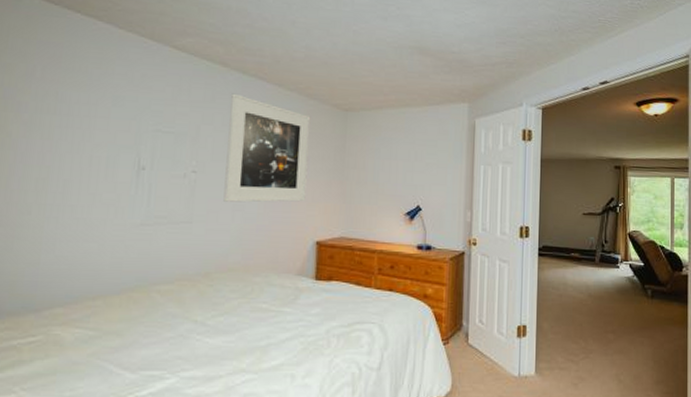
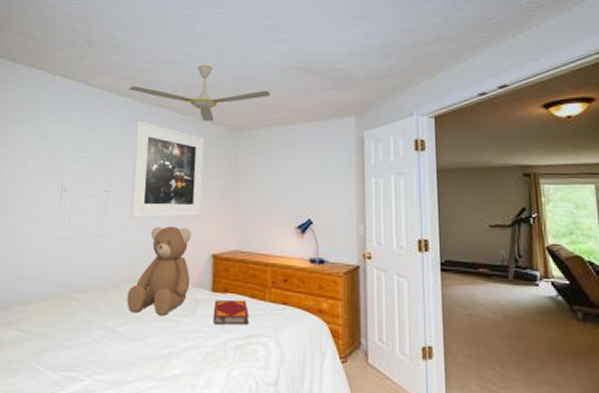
teddy bear: none [219,211,294,307] -> present [127,226,191,317]
ceiling fan: none [222,35,383,100] -> present [129,64,271,122]
hardback book: none [315,287,354,313] -> present [212,299,249,325]

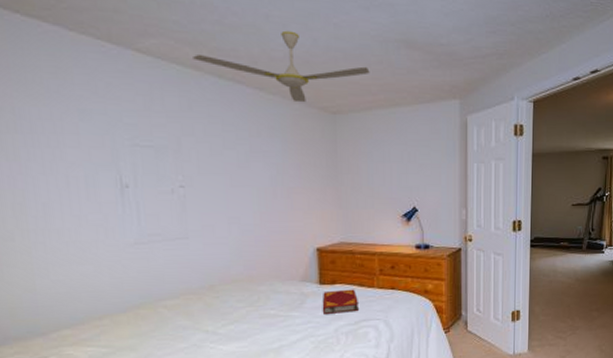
teddy bear: present [127,226,191,317] -> none [226,222,295,314]
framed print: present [130,121,205,218] -> none [210,100,301,215]

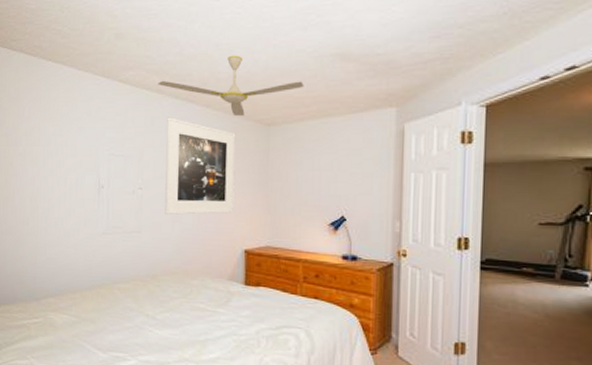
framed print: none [210,100,301,215] -> present [164,117,236,215]
hardback book: present [322,289,358,314] -> none [246,292,280,317]

